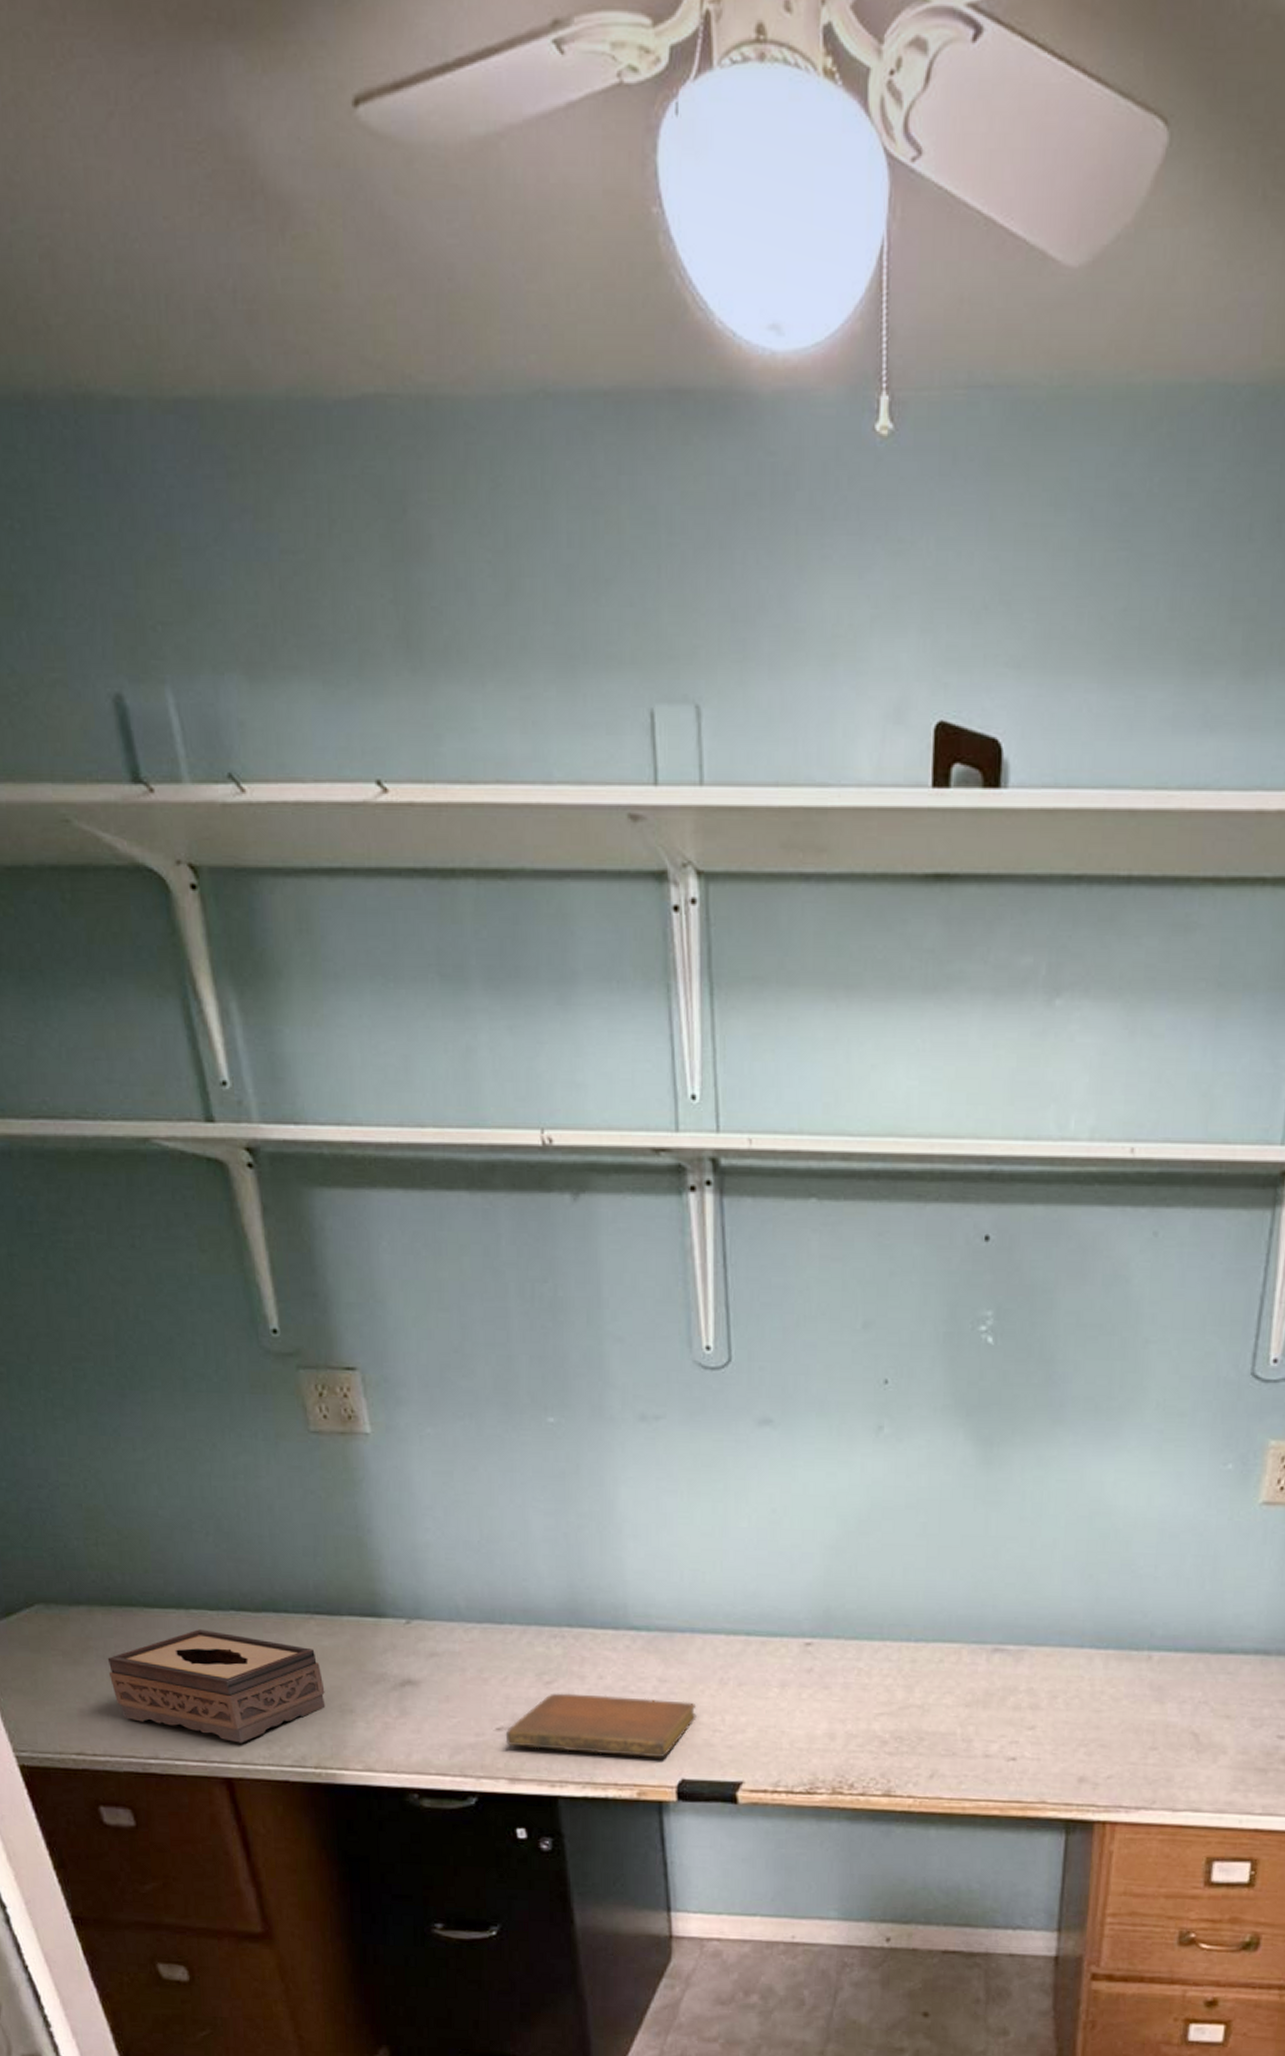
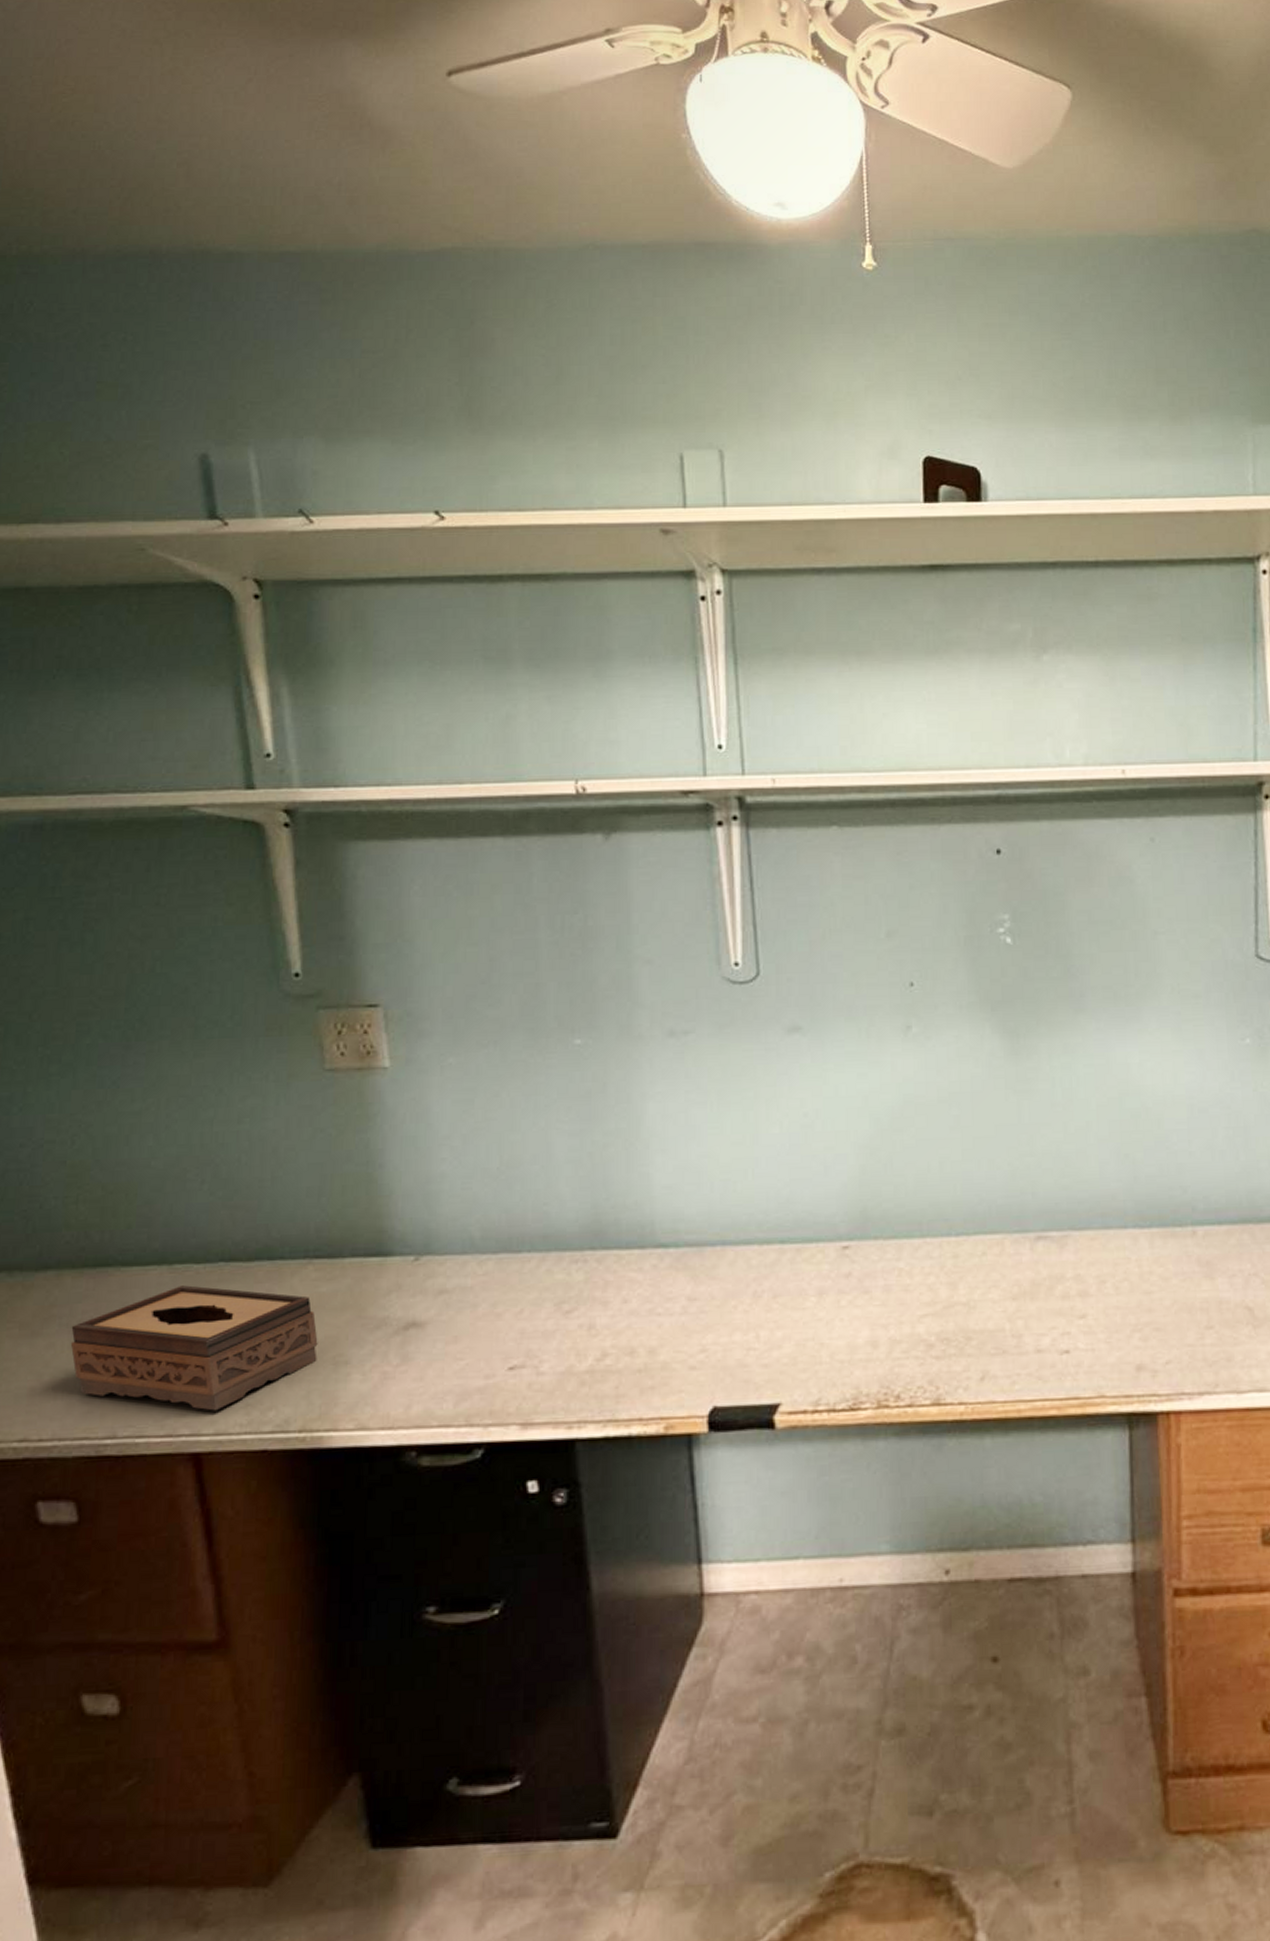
notebook: present [505,1693,697,1758] -> none [518,1319,729,1387]

